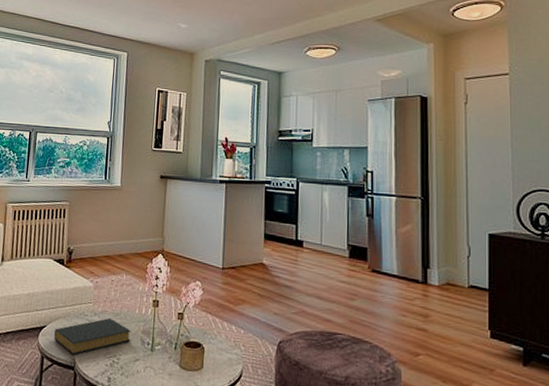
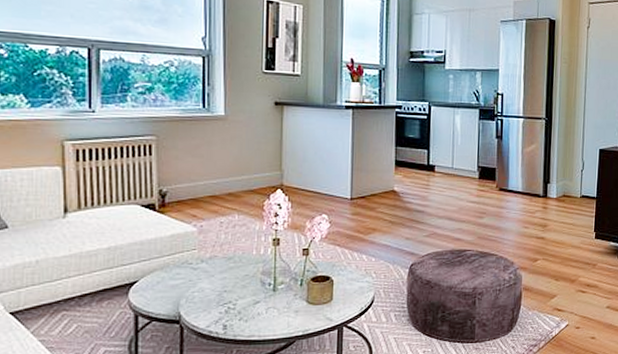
hardback book: present [54,317,131,355] -> none [150,263,248,308]

